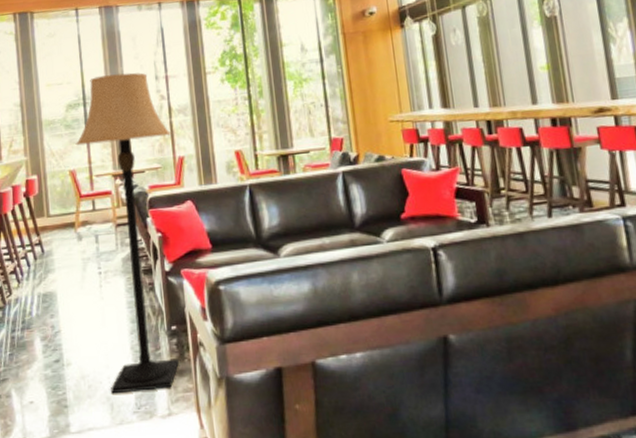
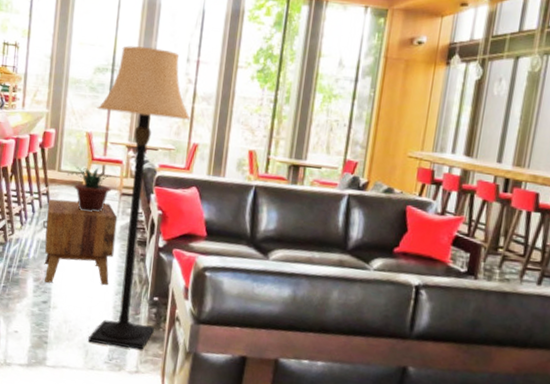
side table: none [41,238,121,339] -> present [43,198,118,285]
potted plant: none [58,203,105,252] -> present [68,167,111,212]

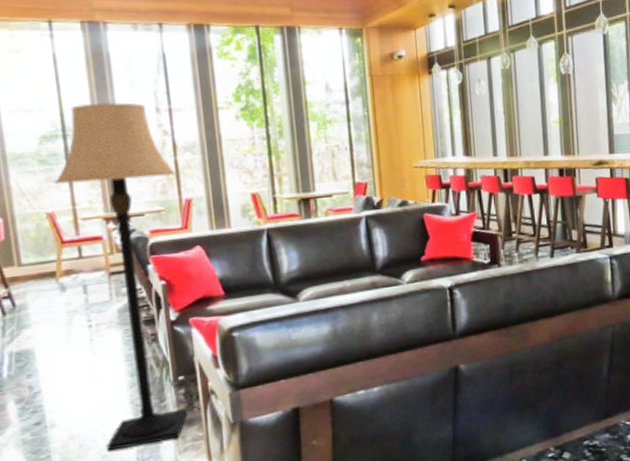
side table: present [43,198,118,285] -> none [12,287,118,400]
potted plant: present [68,167,111,212] -> none [32,250,96,305]

